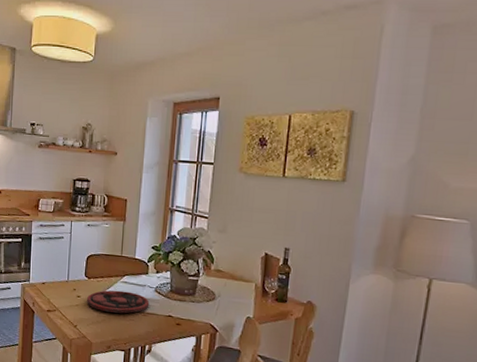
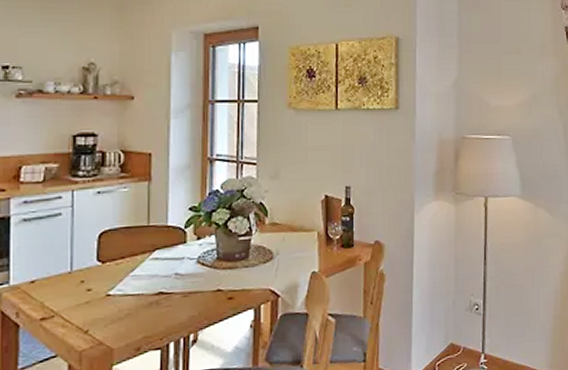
plate: present [87,290,150,314] -> none [102,269,191,303]

